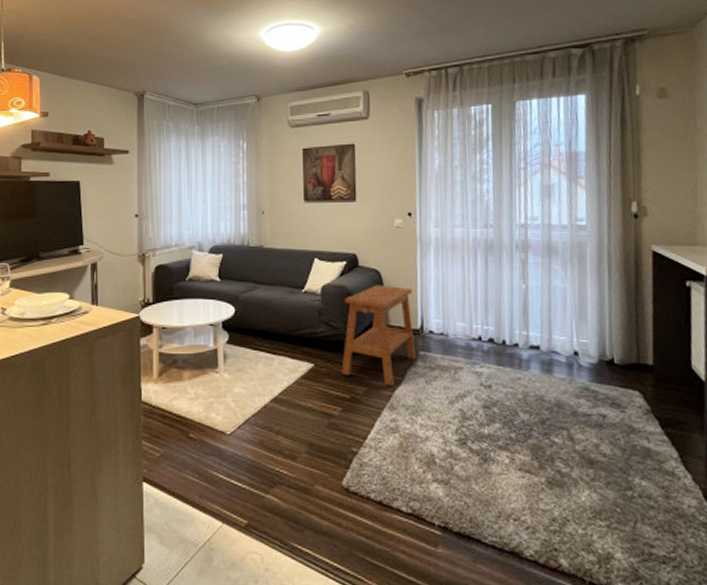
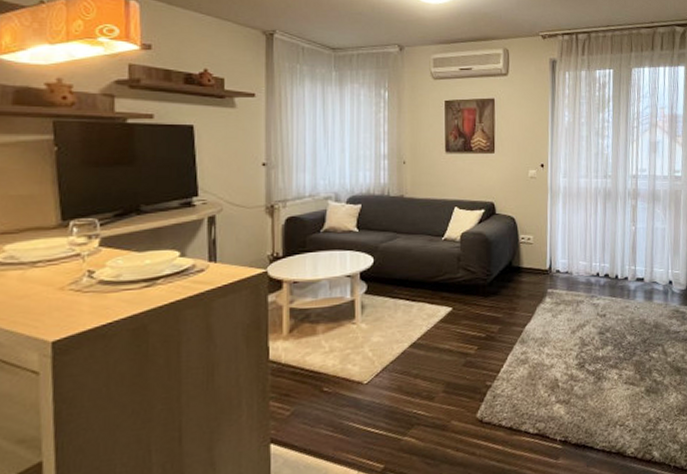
side table: present [341,285,417,387] -> none [478,230,545,323]

